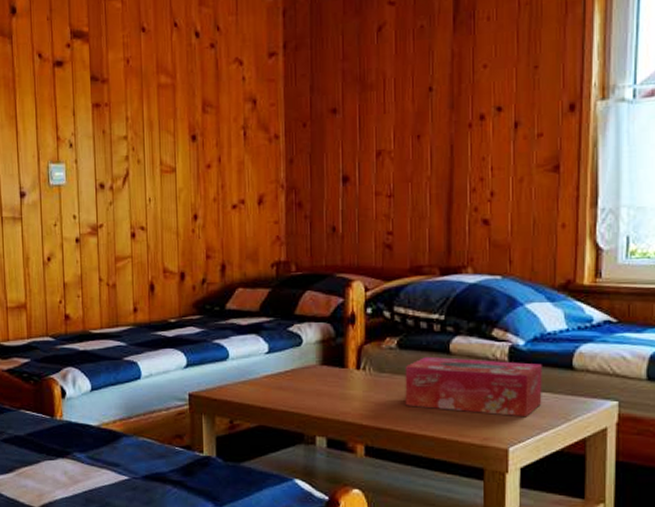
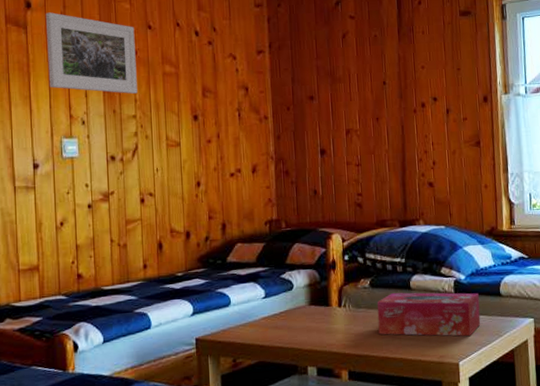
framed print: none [30,17,129,111] -> present [45,12,137,94]

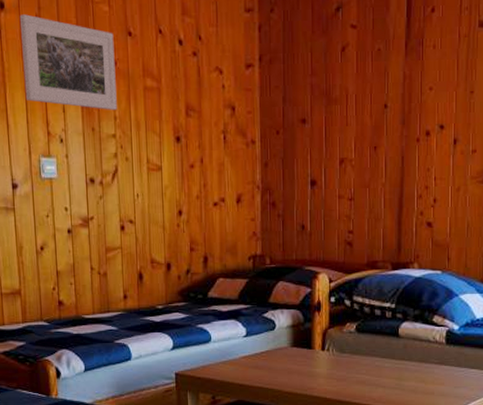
tissue box: present [376,292,481,337] -> none [362,339,472,390]

